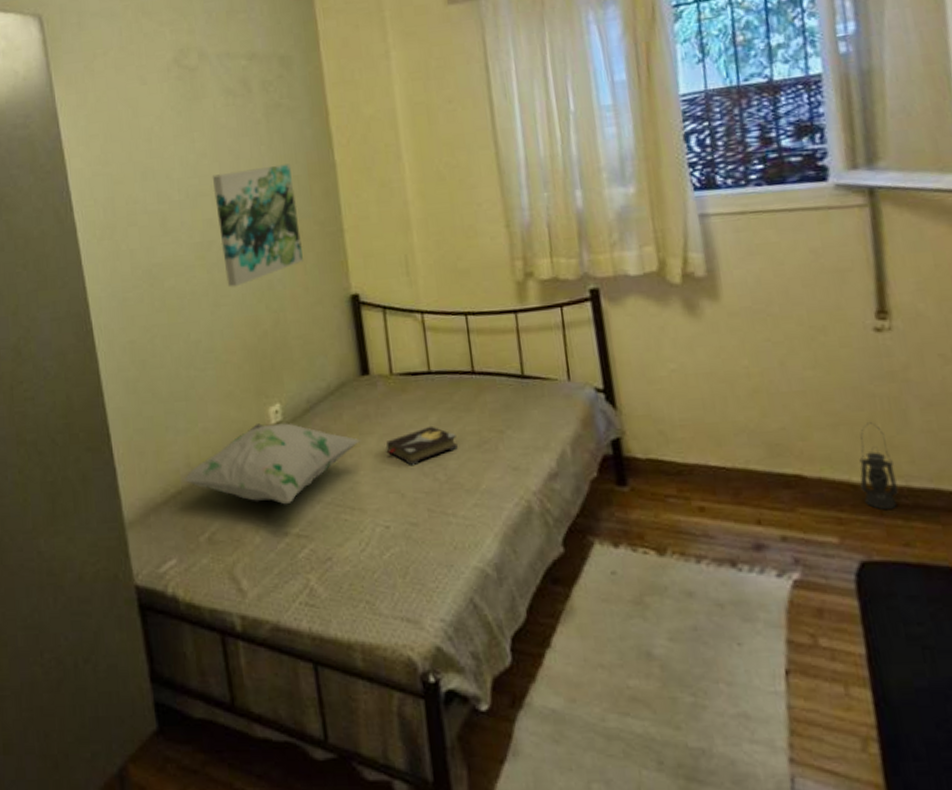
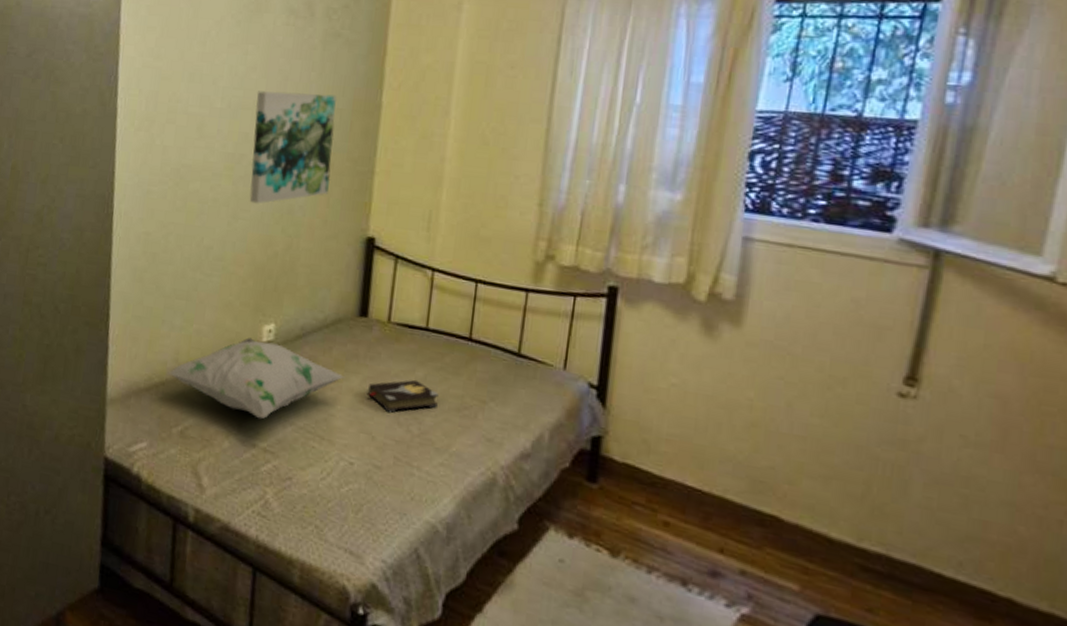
lantern: present [859,422,898,510] -> none [837,483,879,573]

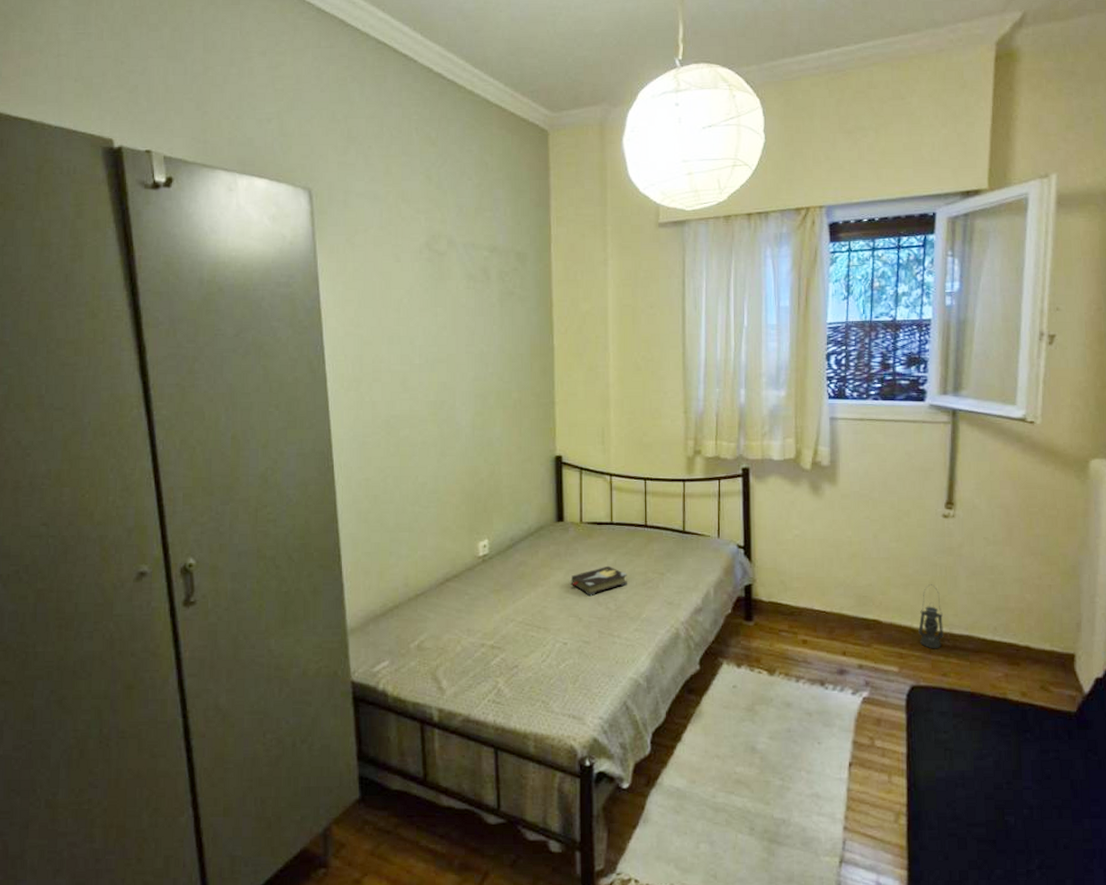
decorative pillow: present [167,337,345,420] -> none [400,555,551,622]
wall art: present [249,91,338,204] -> none [449,343,520,441]
lantern: none [837,483,879,573] -> present [918,584,944,649]

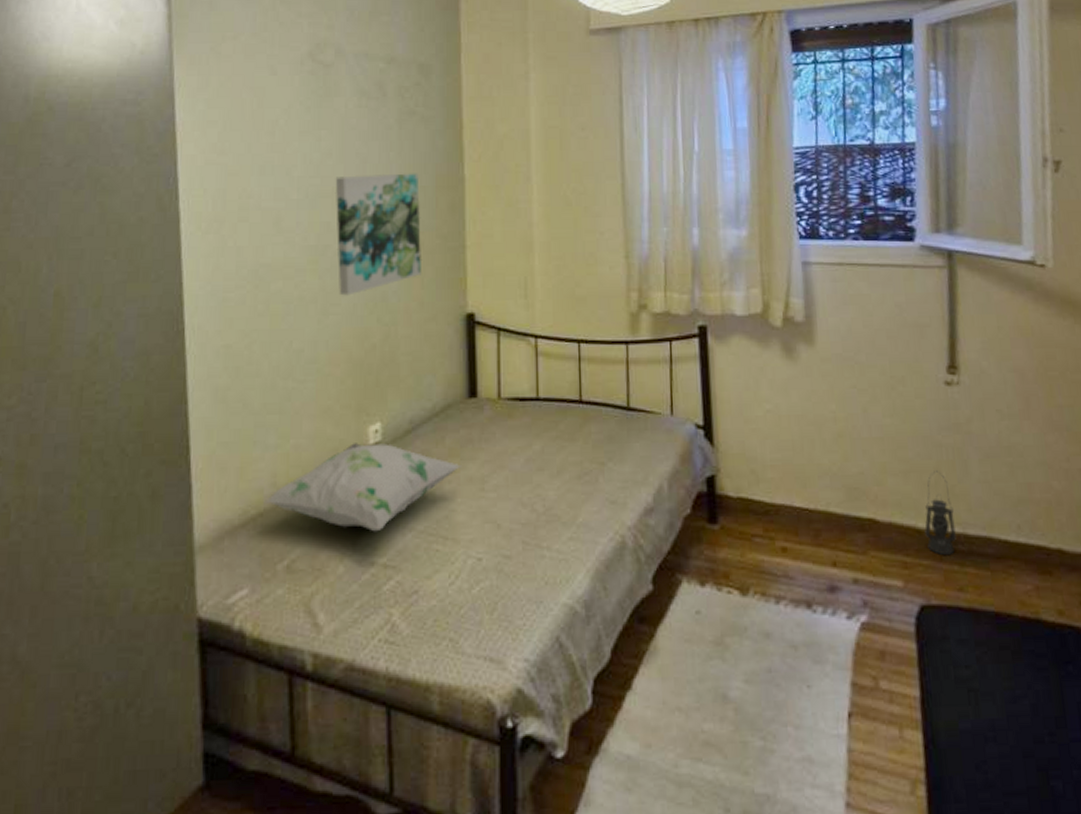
decorative pillow: none [400,555,551,622] -> present [265,443,462,532]
wall art: none [449,343,520,441] -> present [335,173,423,296]
hardback book: present [570,565,627,596] -> none [486,454,558,494]

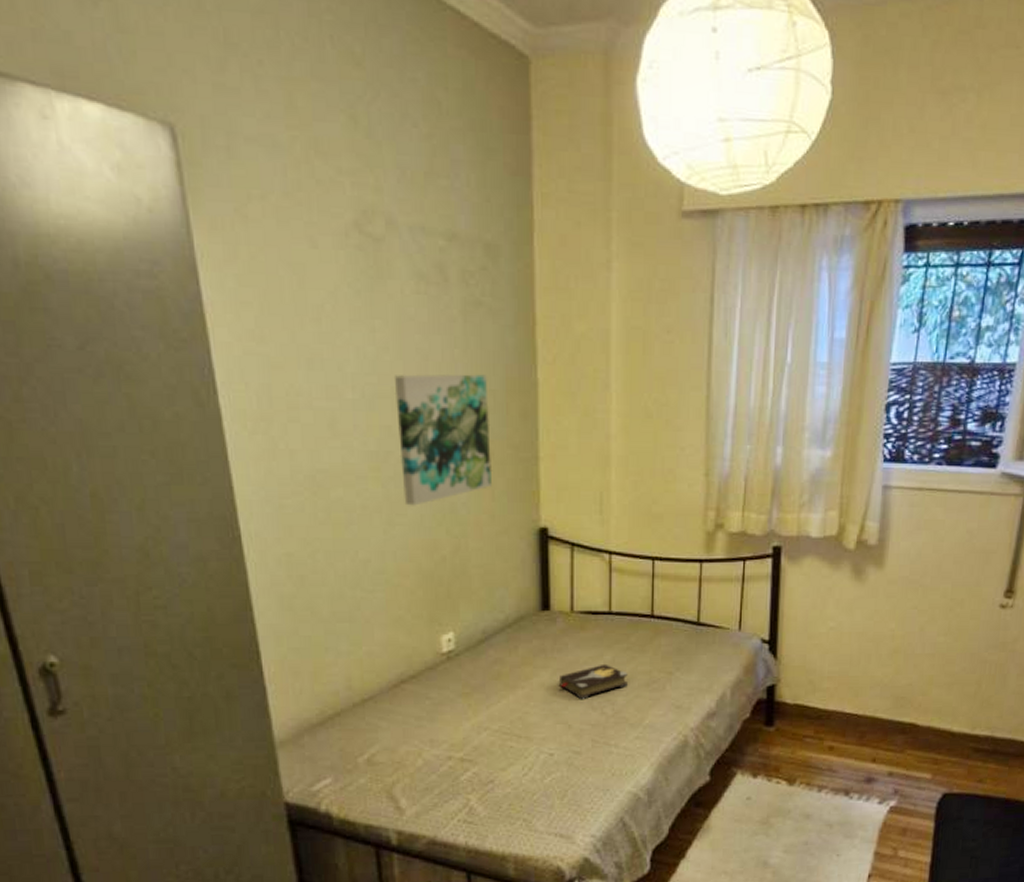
decorative pillow: present [265,443,462,532] -> none [341,651,535,731]
hardback book: none [486,454,558,494] -> present [558,663,628,699]
lantern: present [924,471,956,556] -> none [958,683,986,754]

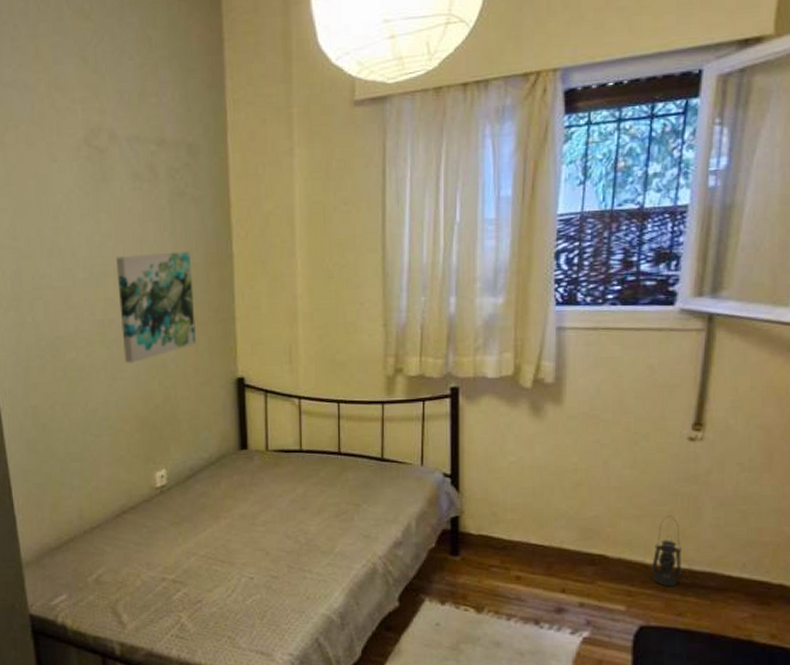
hardback book: present [558,663,628,699] -> none [256,496,319,528]
lantern: none [958,683,986,754] -> present [652,516,682,587]

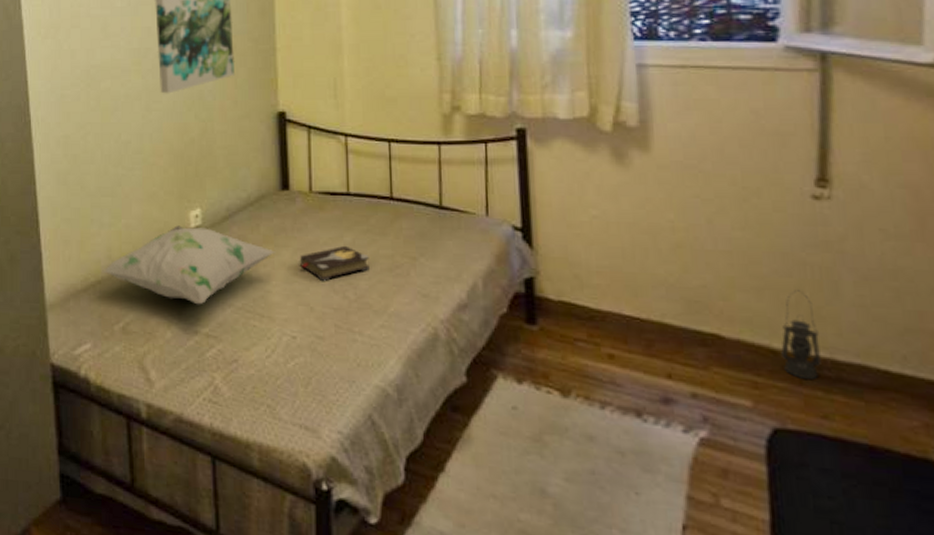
decorative pillow: none [75,485,235,555] -> present [102,225,276,305]
hardback book: none [256,496,319,528] -> present [299,245,370,281]

